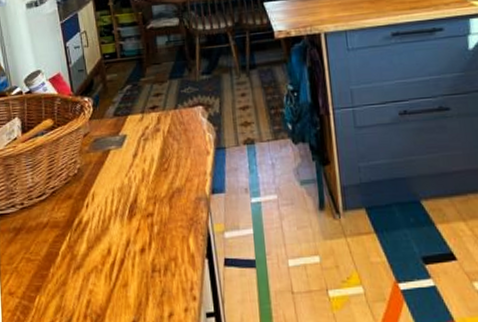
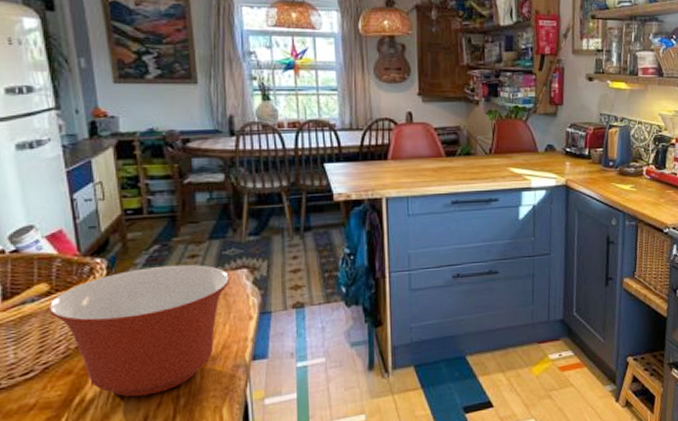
mixing bowl: none [53,102,189,222] -> present [48,264,231,397]

